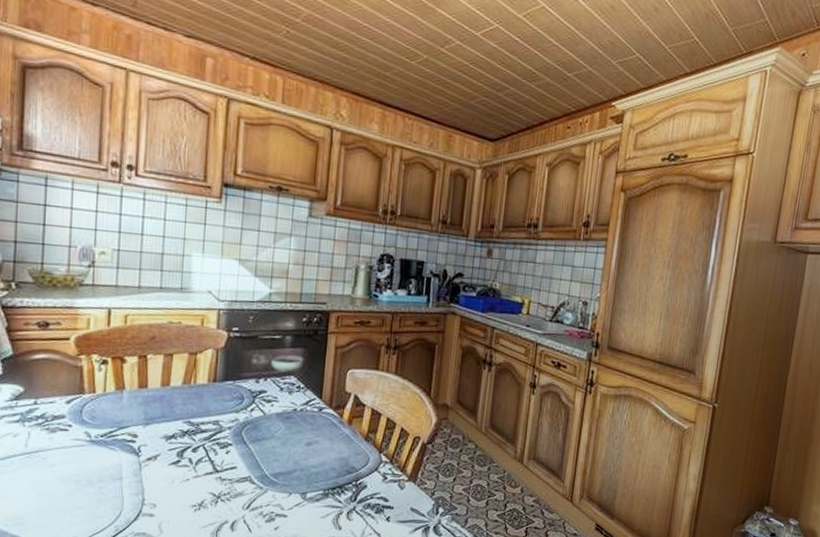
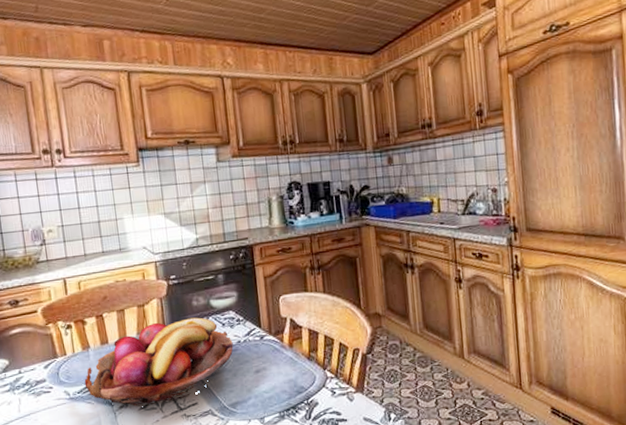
fruit basket: none [111,374,288,462] -> present [84,317,234,407]

